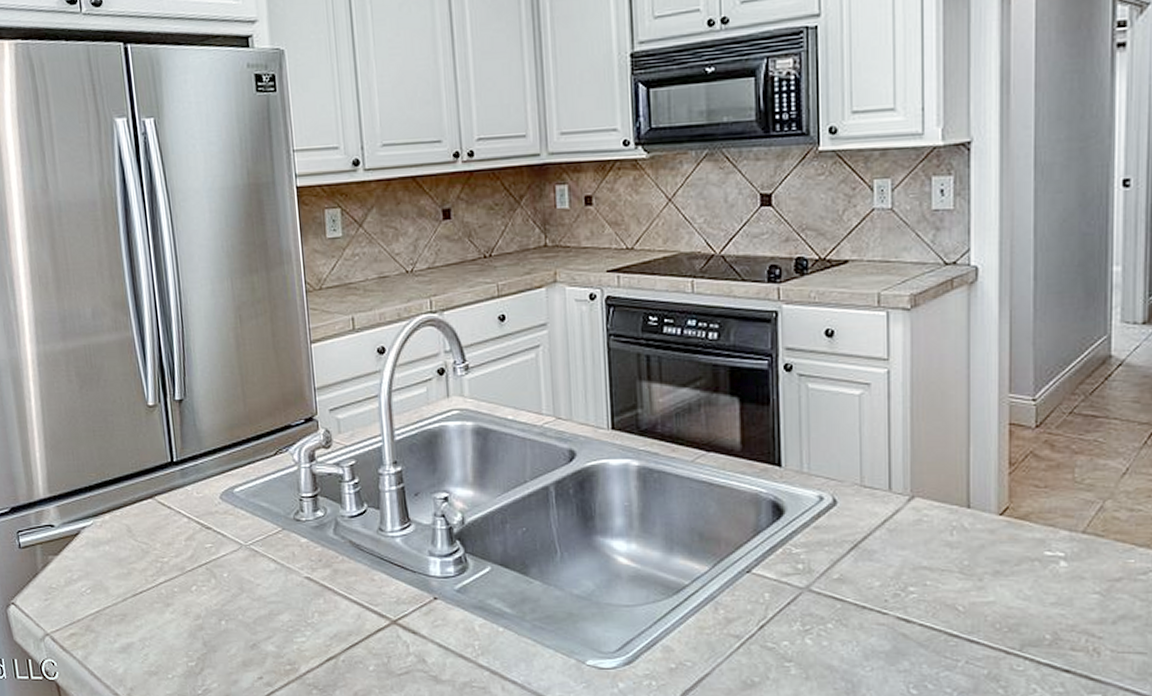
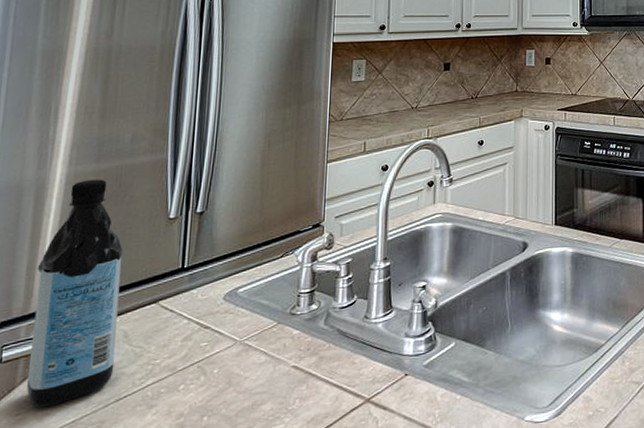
water bottle: none [31,360,125,594] -> present [26,179,123,407]

